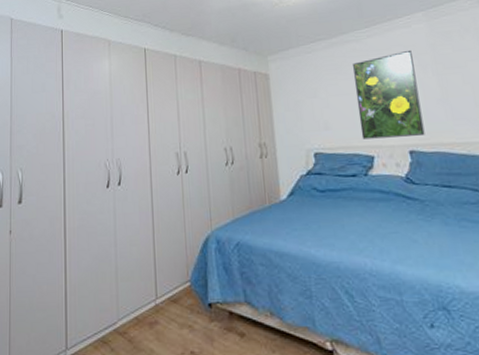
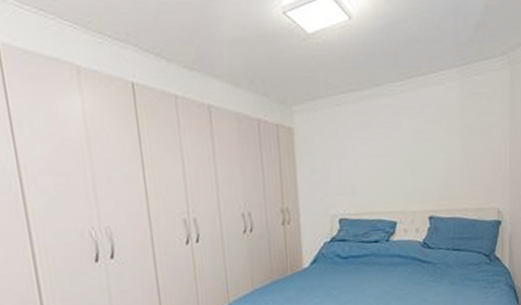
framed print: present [353,49,425,140] -> none [383,110,445,205]

